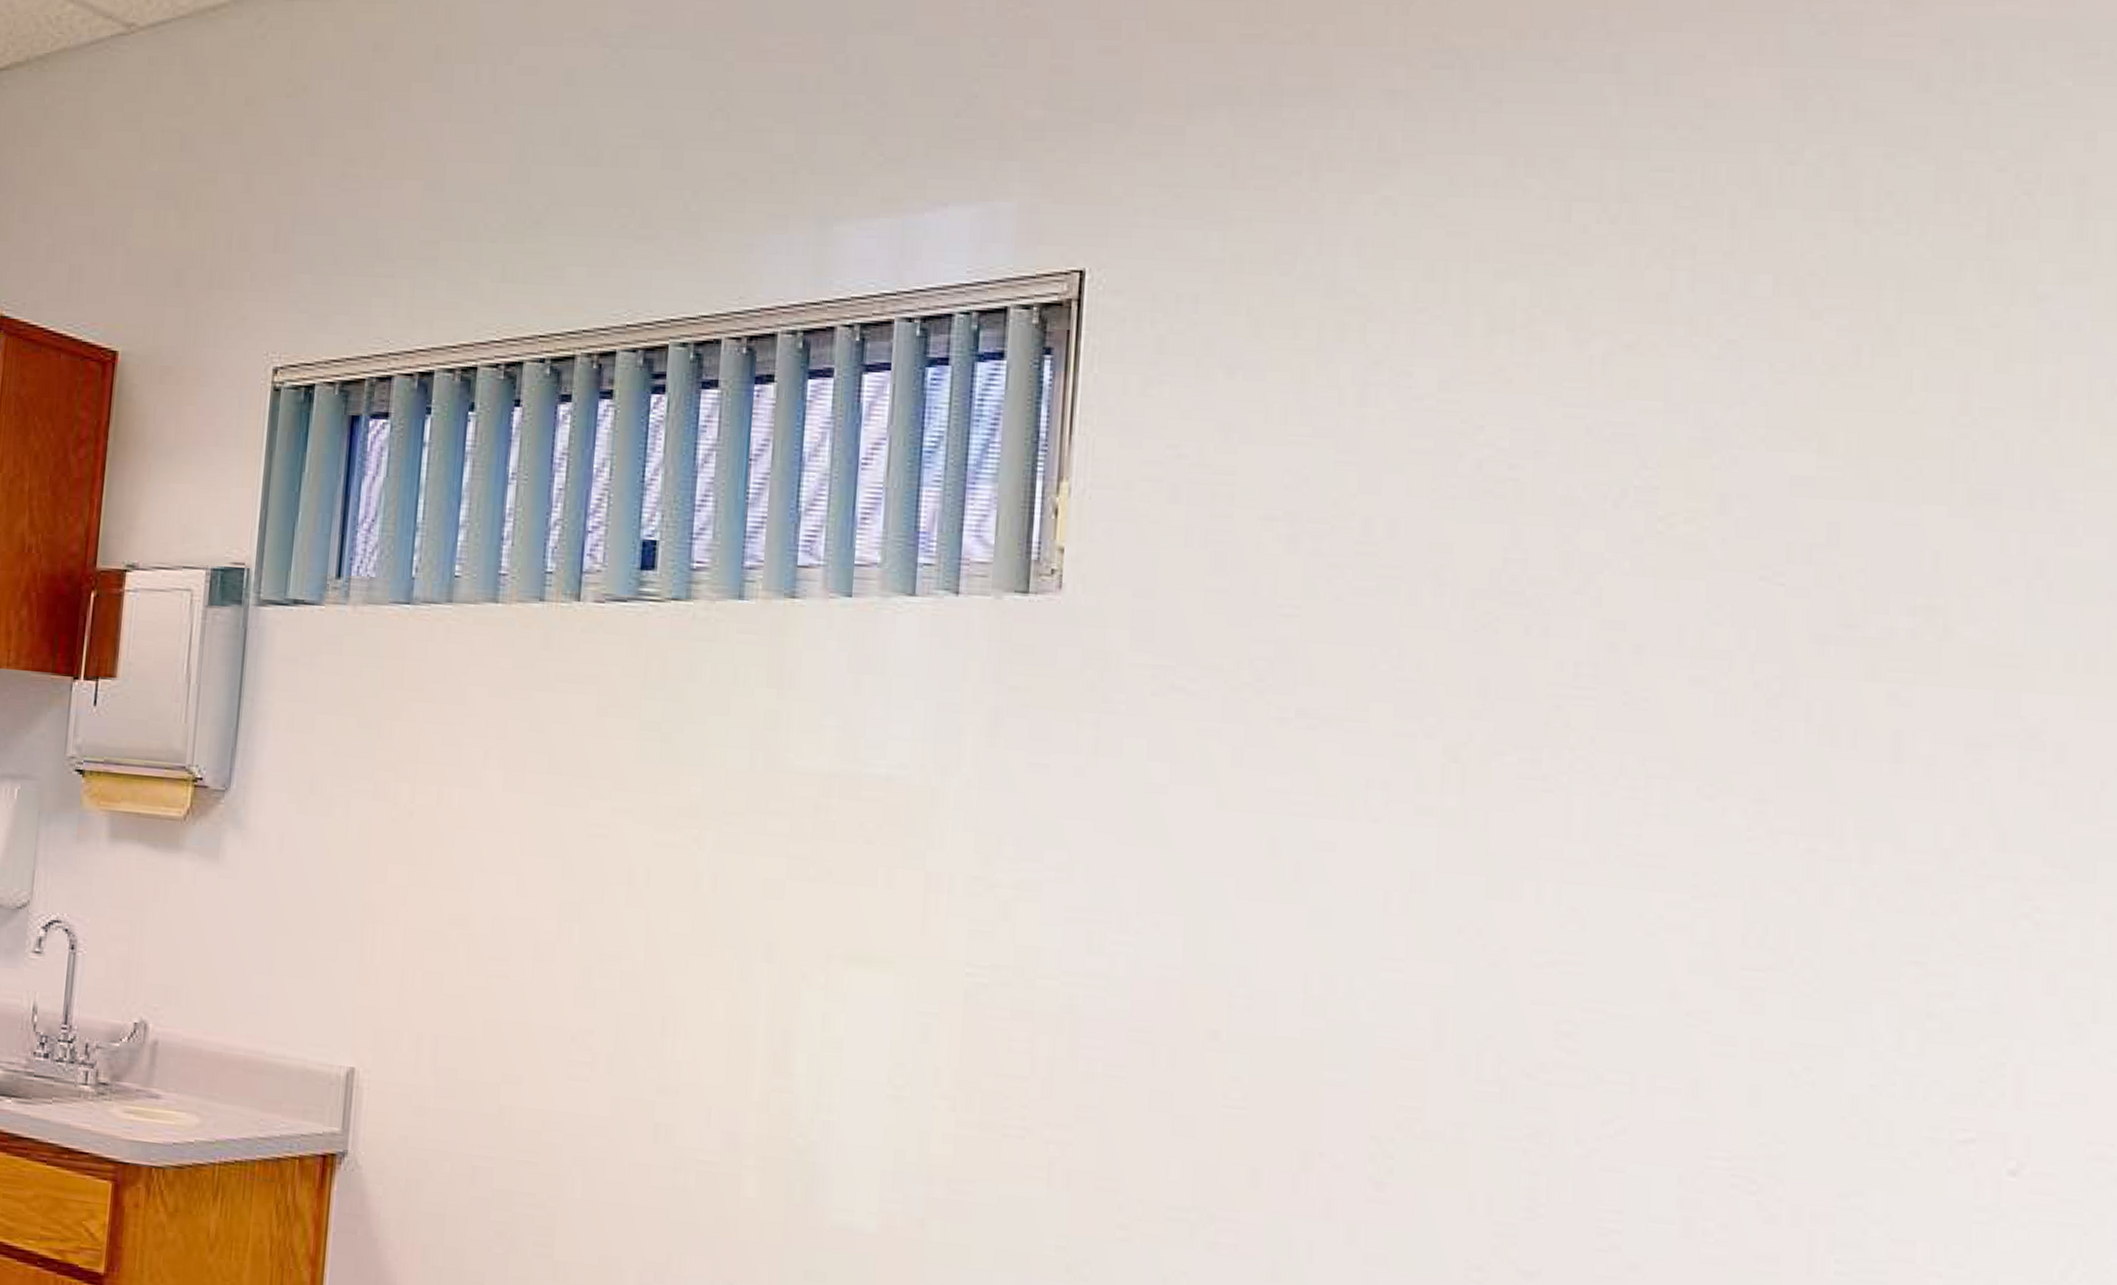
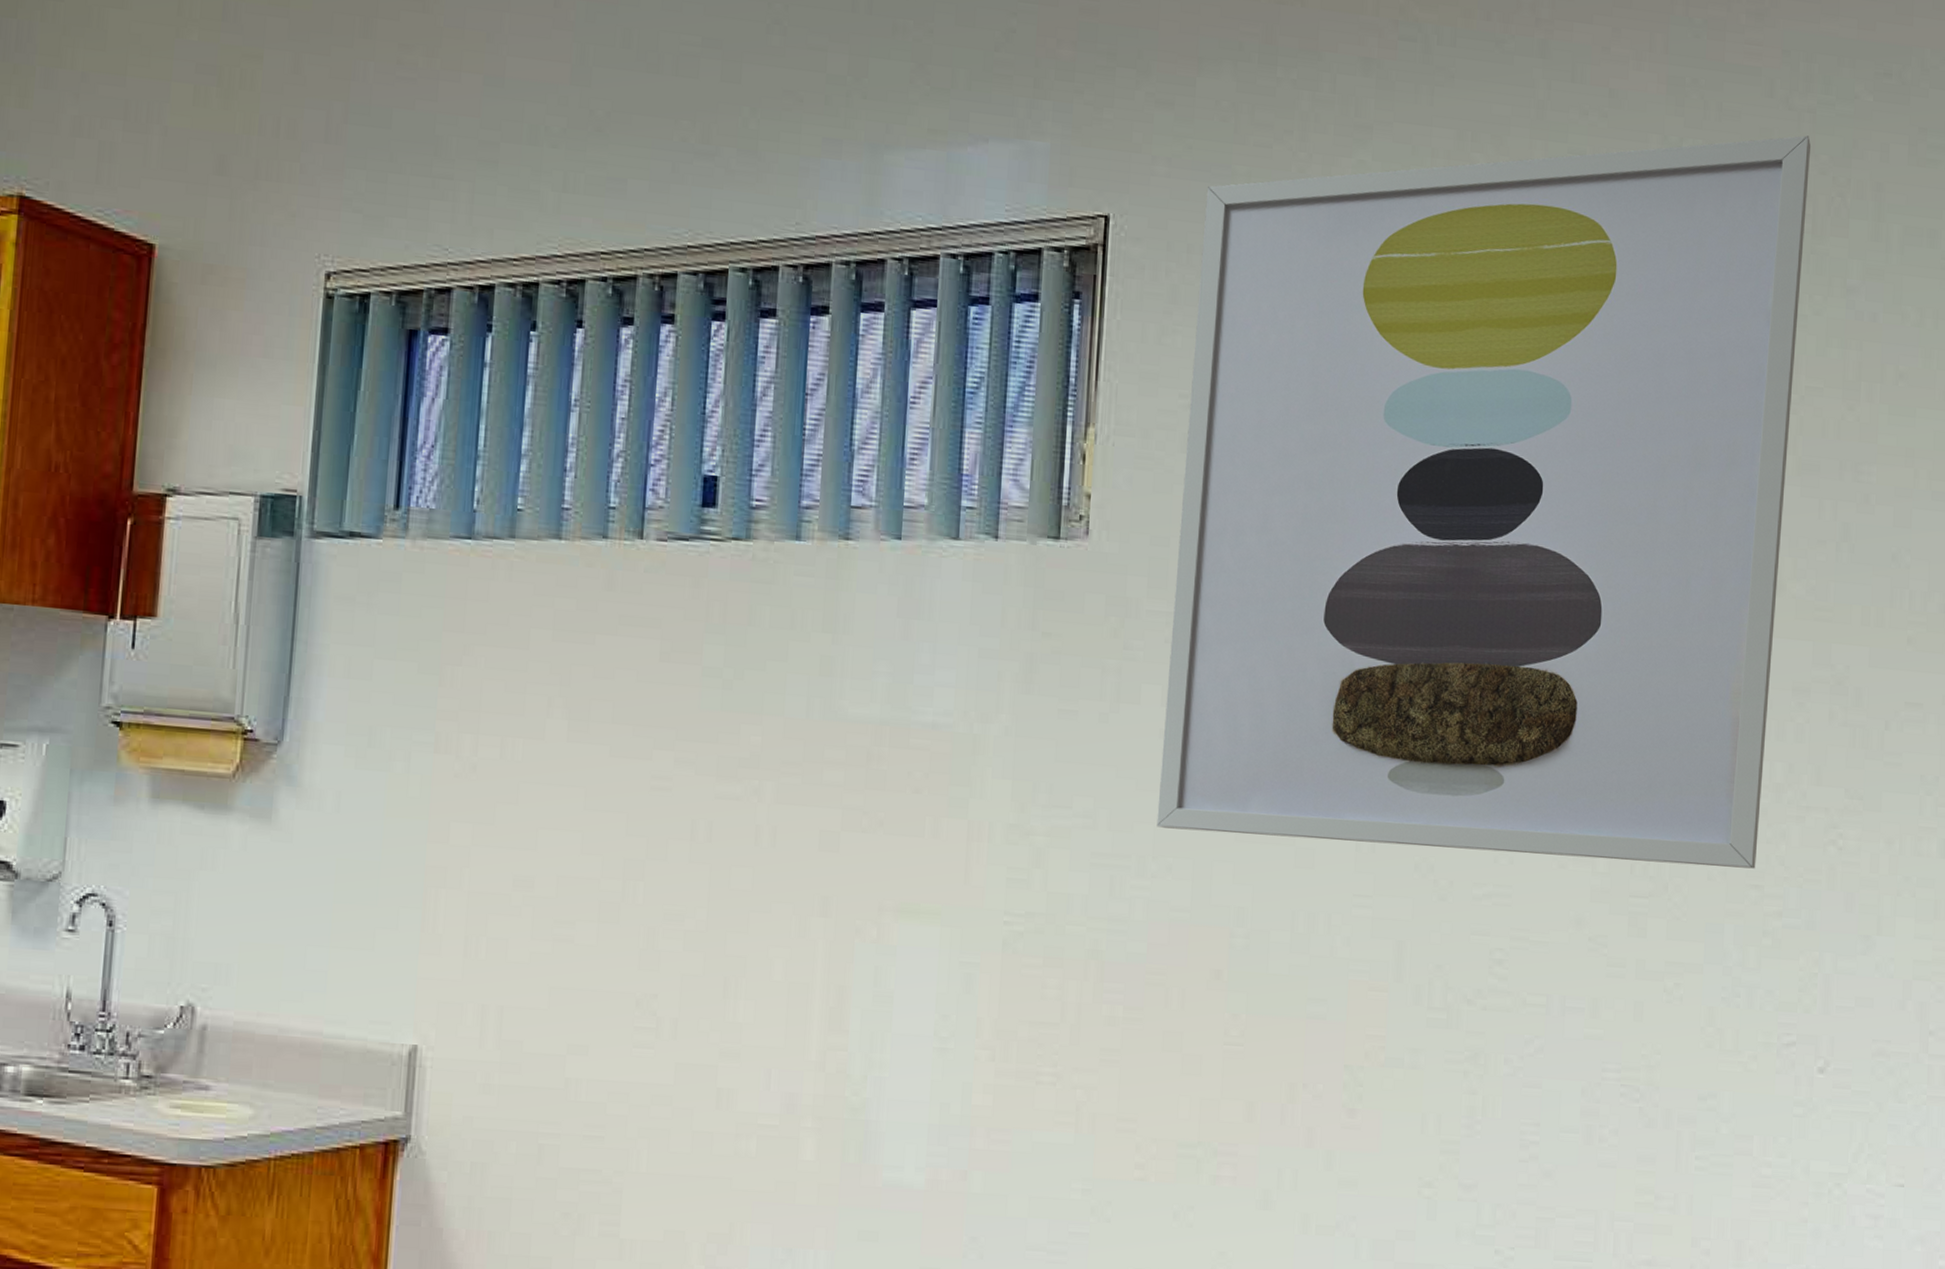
wall art: none [1141,130,1985,943] -> present [1156,135,1812,869]

